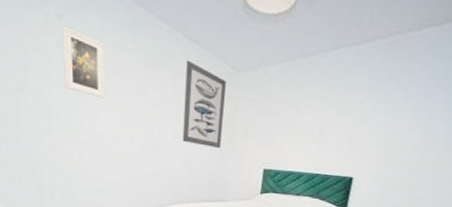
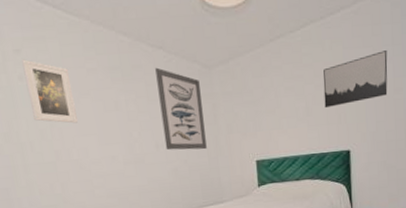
wall art: none [339,88,411,134] -> present [323,50,388,109]

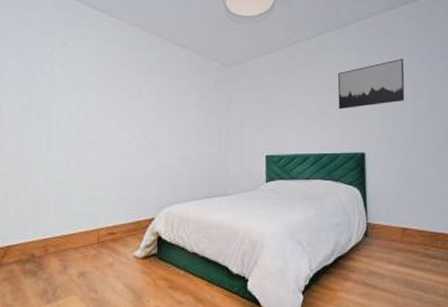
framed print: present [22,59,78,124] -> none [65,51,103,108]
wall art: present [155,67,207,151] -> none [178,63,218,141]

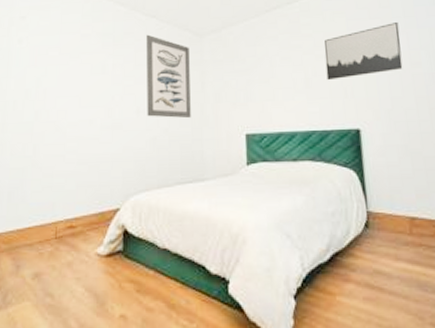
wall art: none [178,63,218,141] -> present [146,34,191,119]

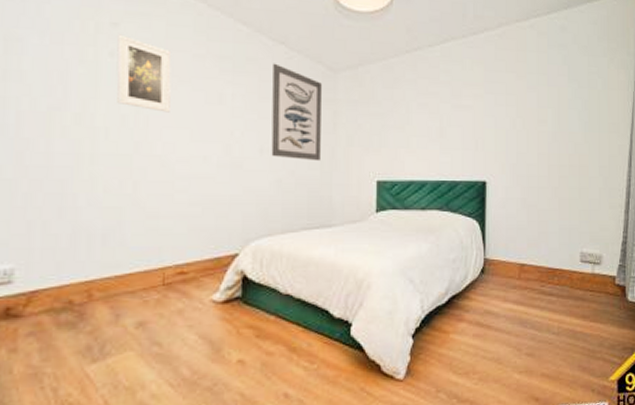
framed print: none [23,25,65,85] -> present [116,34,172,113]
wall art: present [324,22,403,81] -> none [460,78,532,132]

